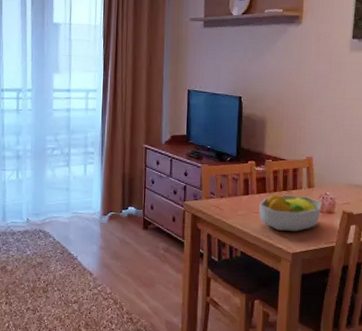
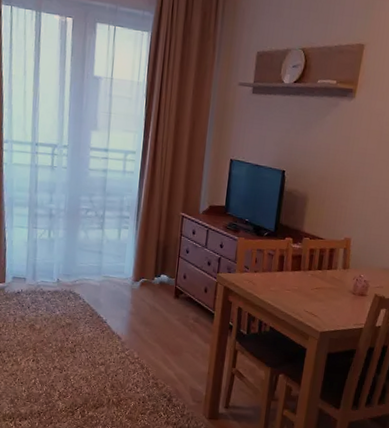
fruit bowl: present [258,194,322,232] -> none [291,272,356,312]

